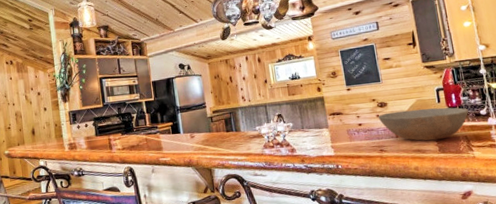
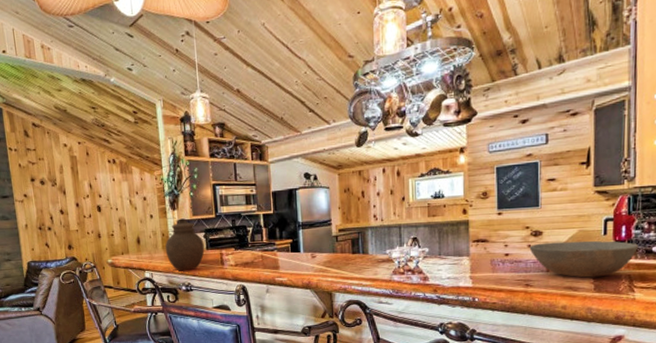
jar: none [58,109,94,158] -> present [165,218,205,271]

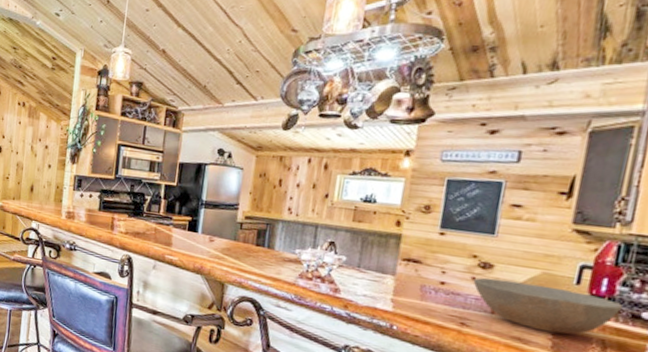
jar: present [165,218,205,271] -> none [56,174,98,229]

